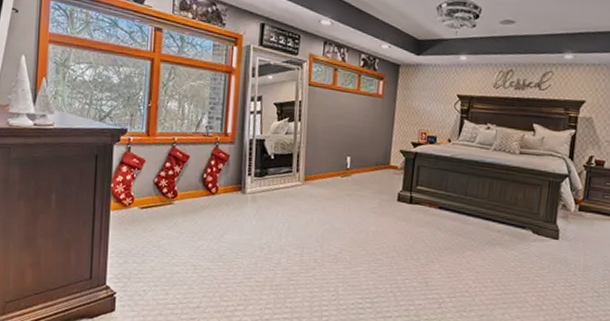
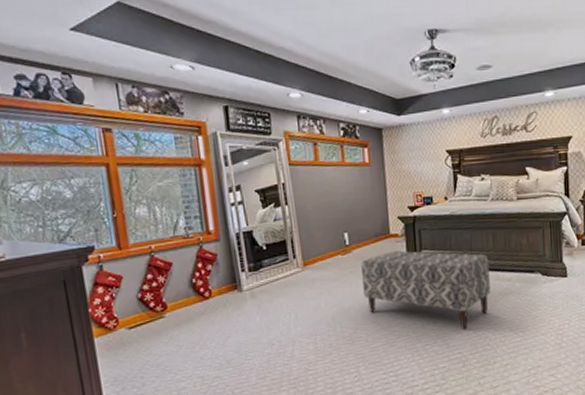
bench: none [355,182,482,271] -> present [361,250,490,329]

